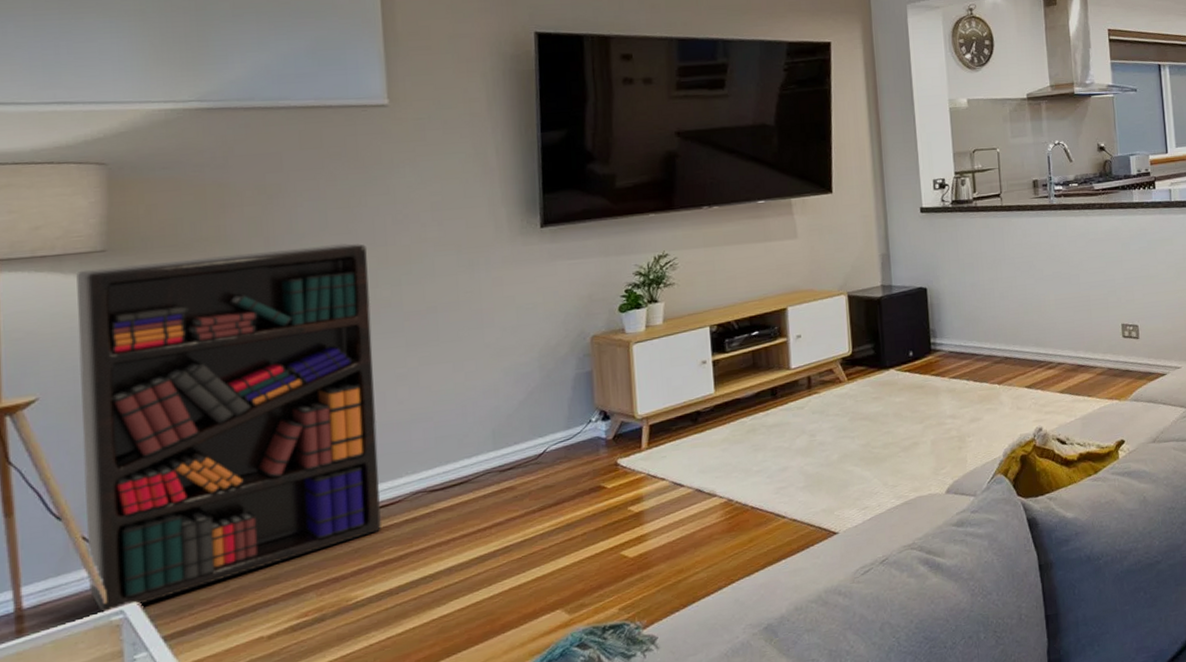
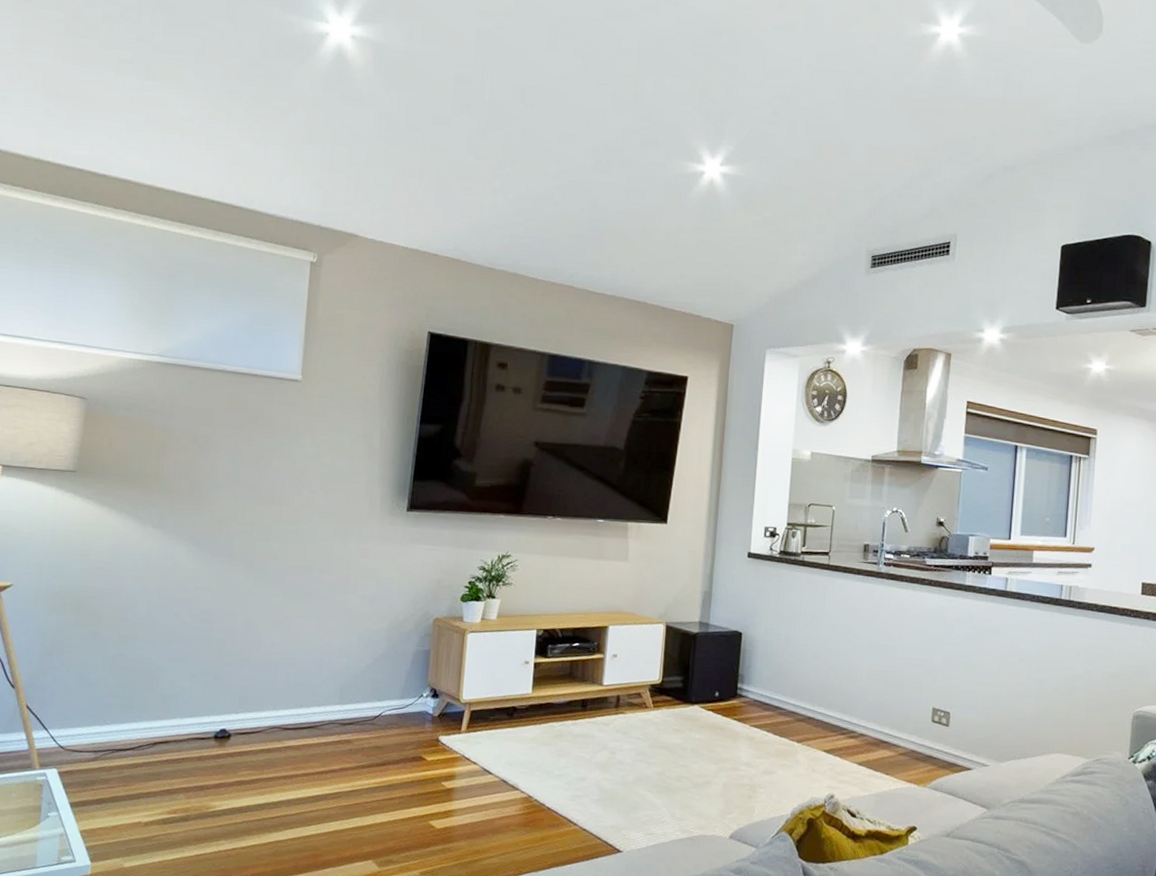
bookshelf: present [76,243,381,614] -> none [25,484,267,773]

